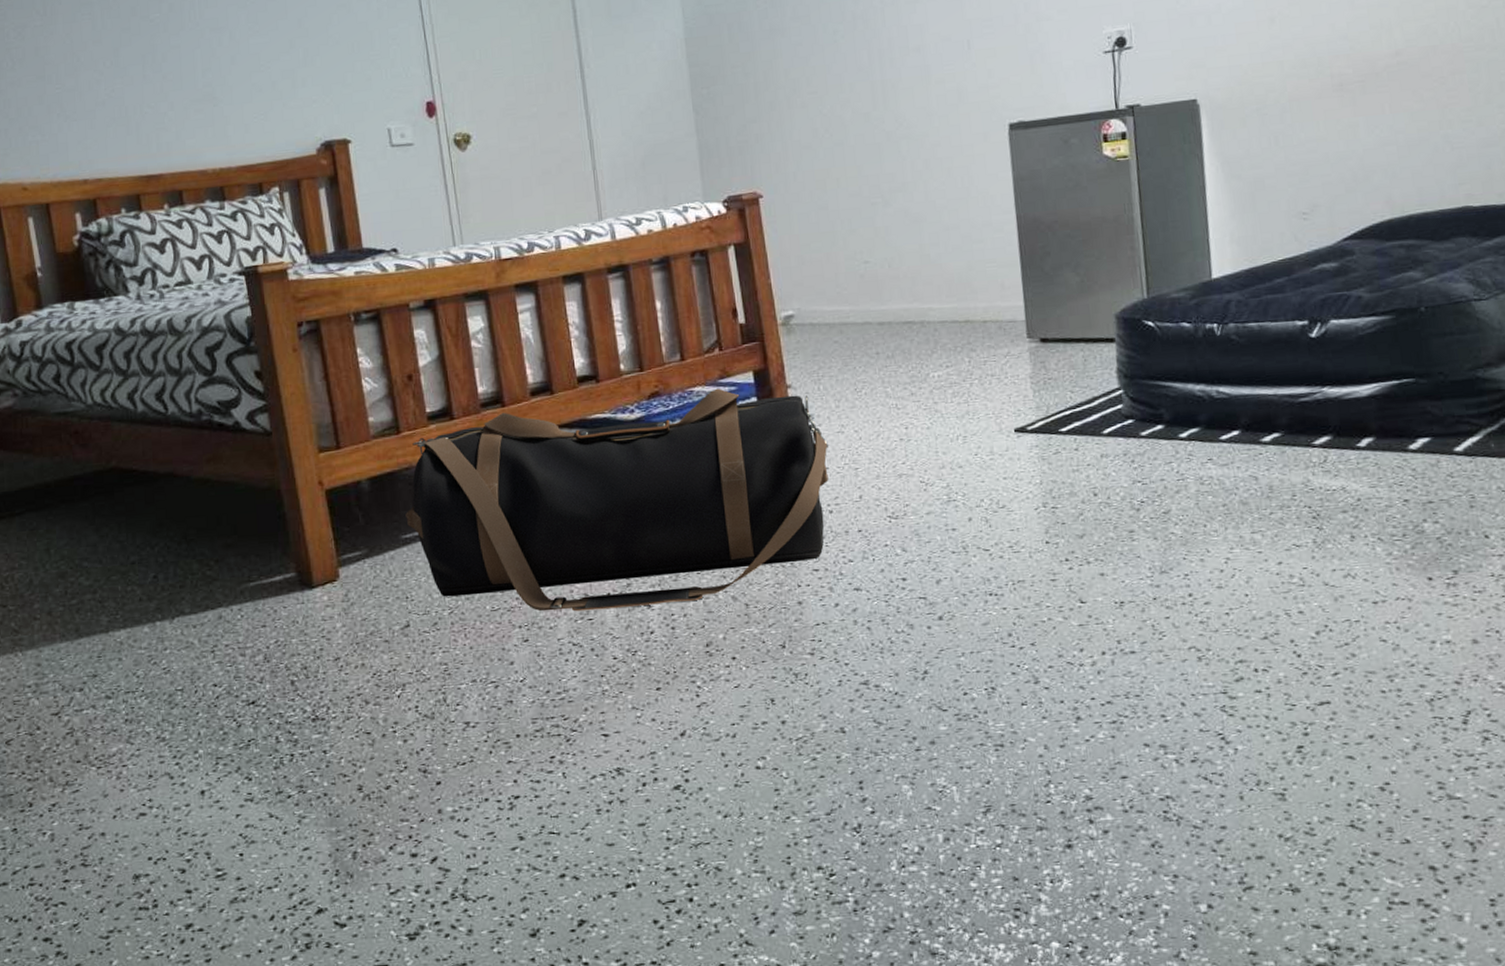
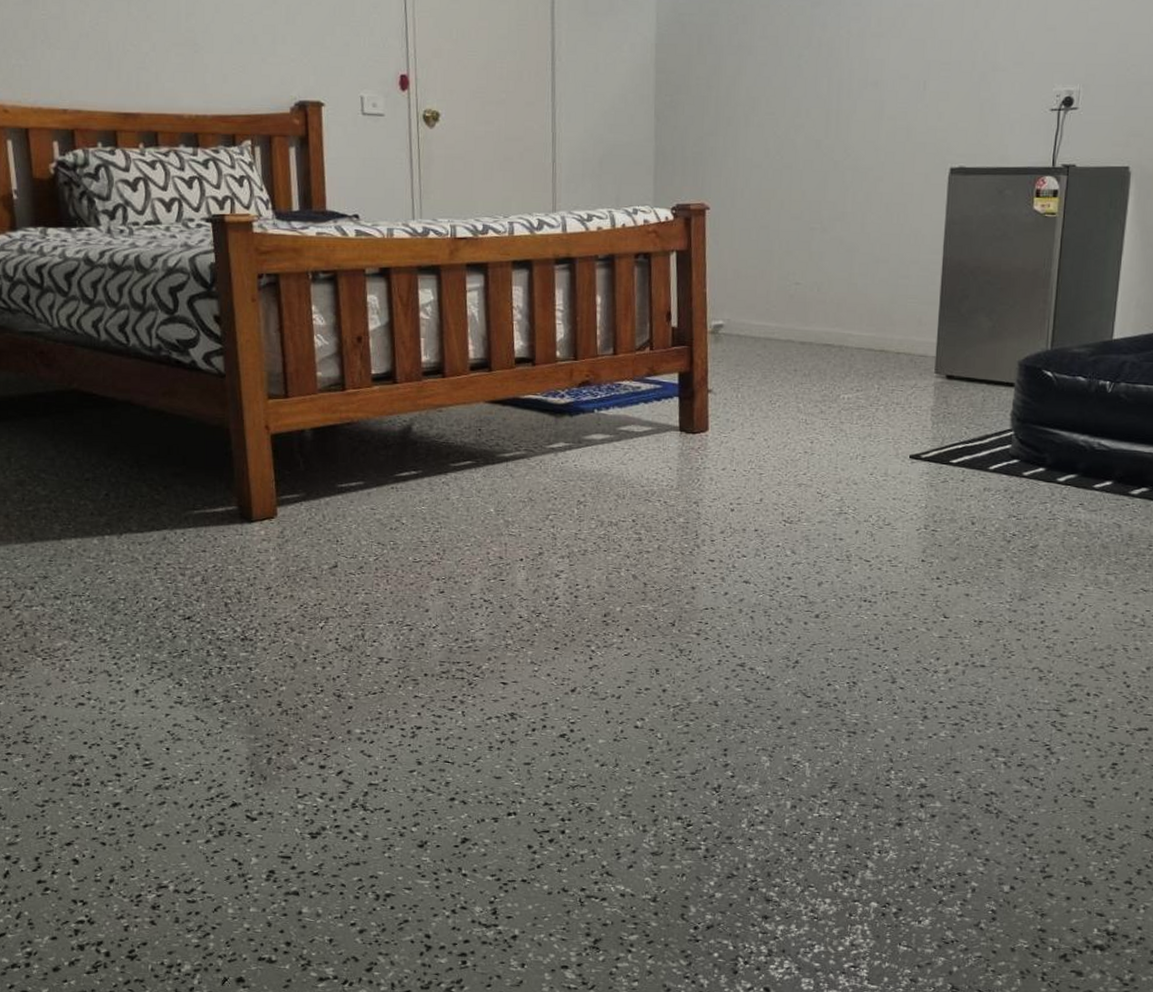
duffel bag: present [405,388,830,612] -> none [343,382,739,576]

